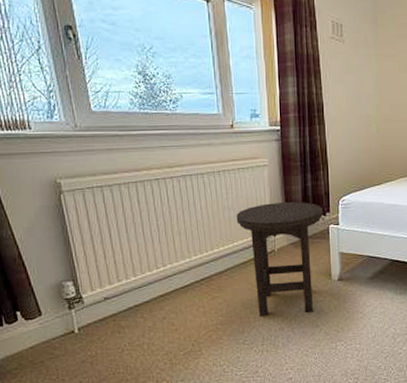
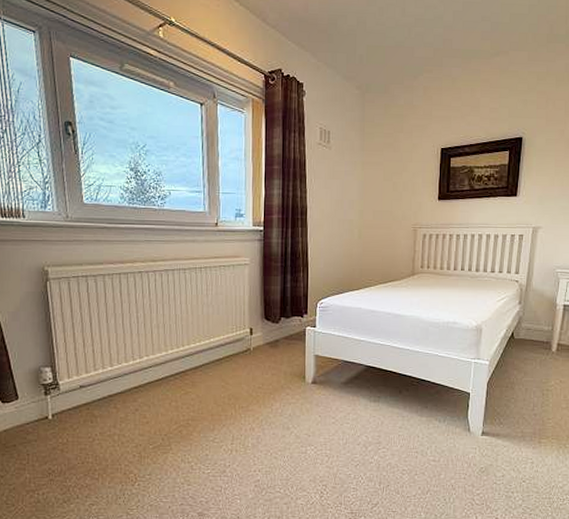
stool: present [236,202,324,316] -> none [214,302,301,415]

